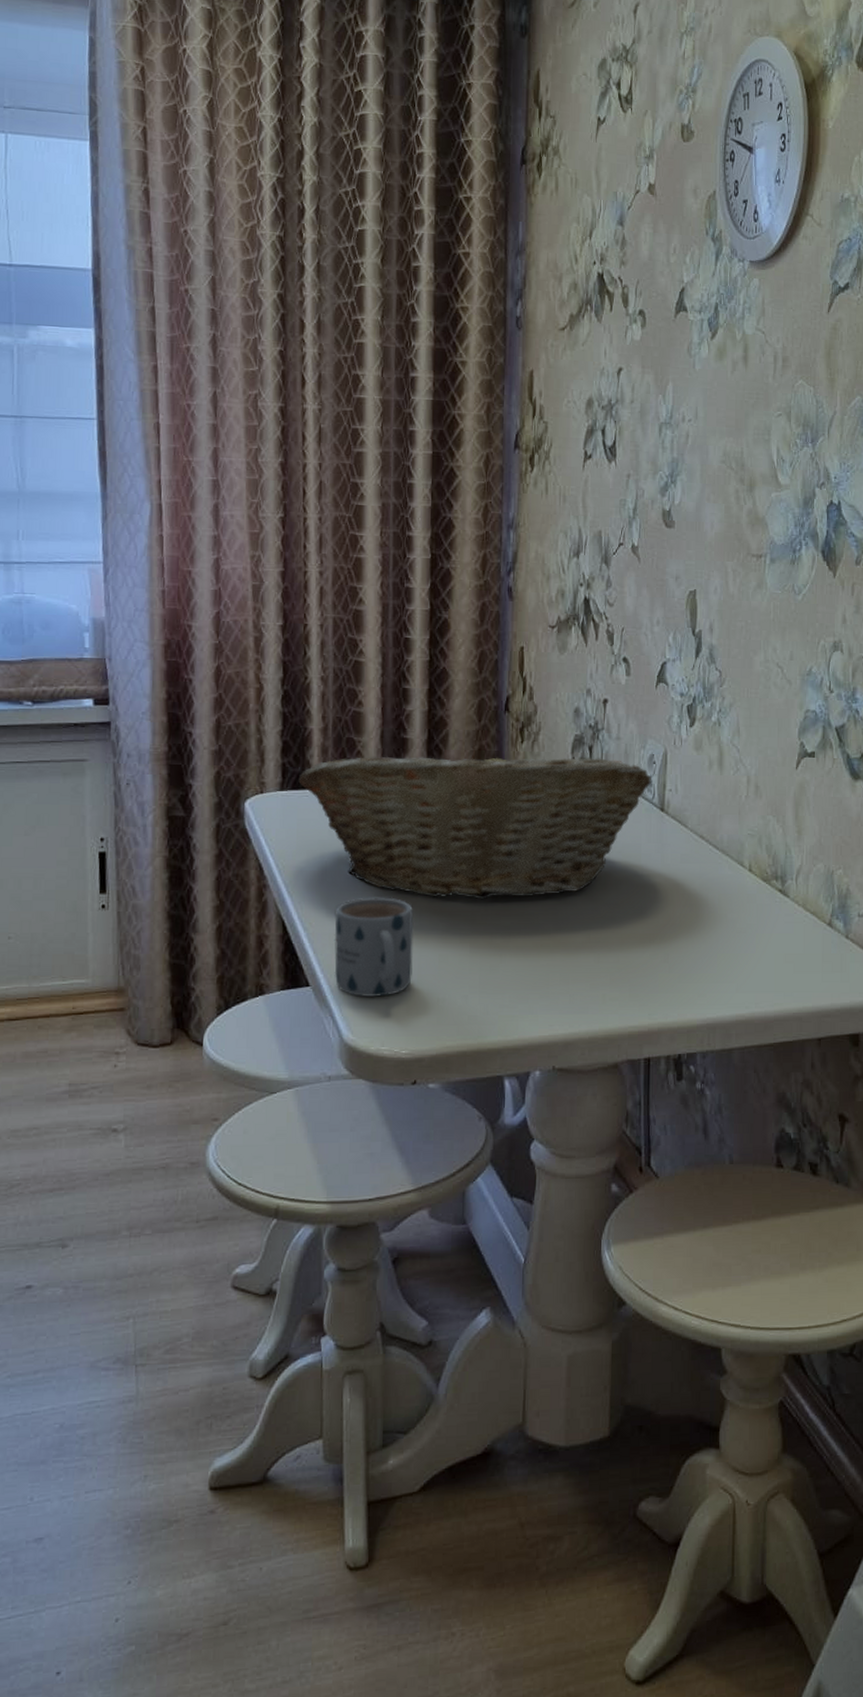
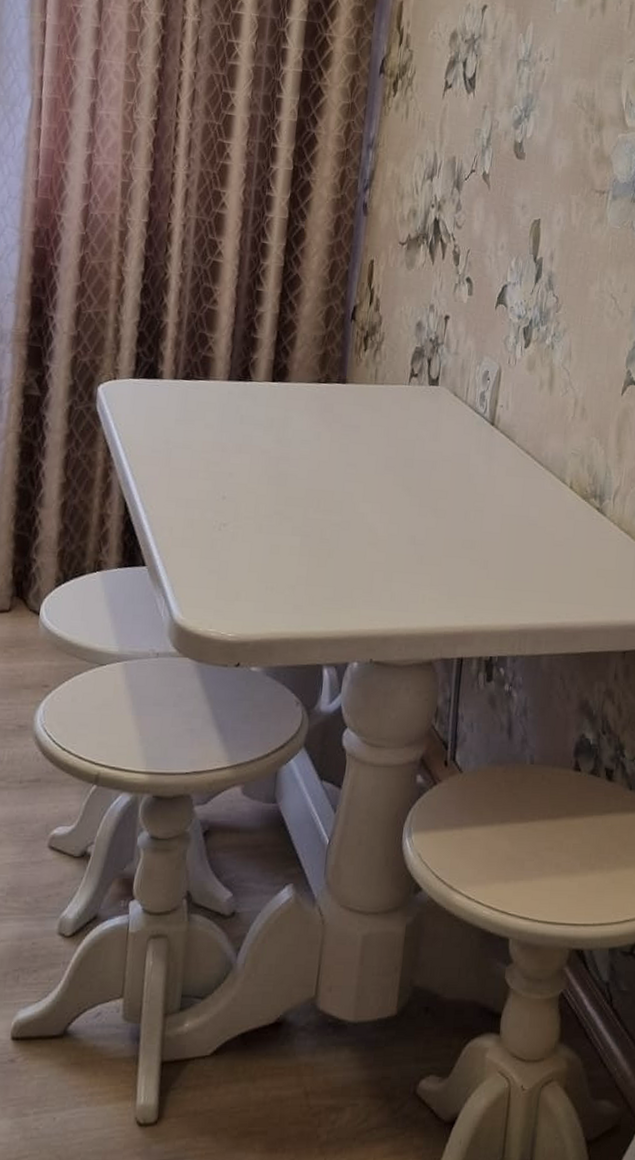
fruit basket: present [298,744,651,900] -> none [150,348,485,497]
mug: present [334,897,413,998] -> none [170,485,250,582]

